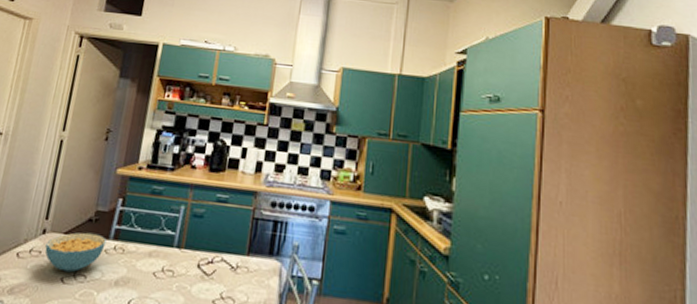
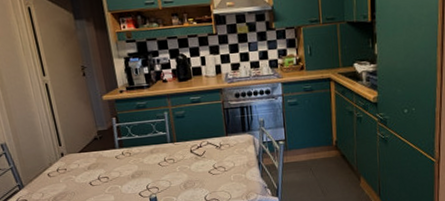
cereal bowl: present [45,232,107,273] -> none [67,147,115,178]

